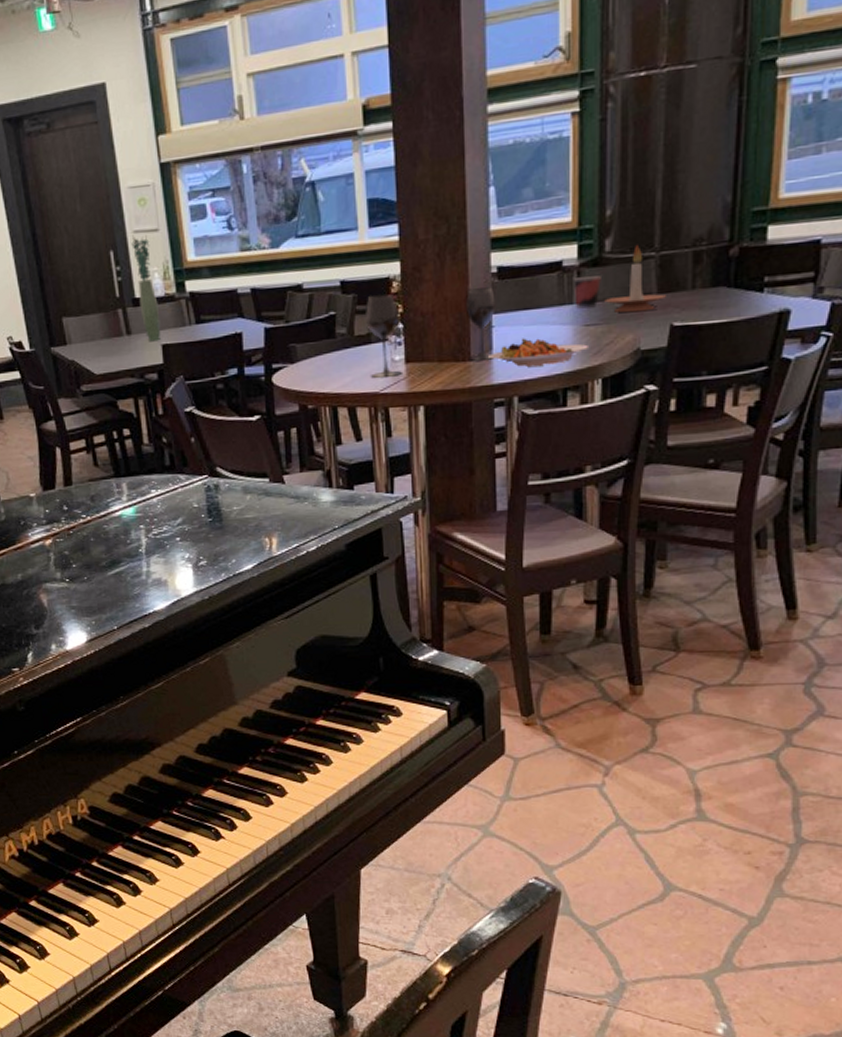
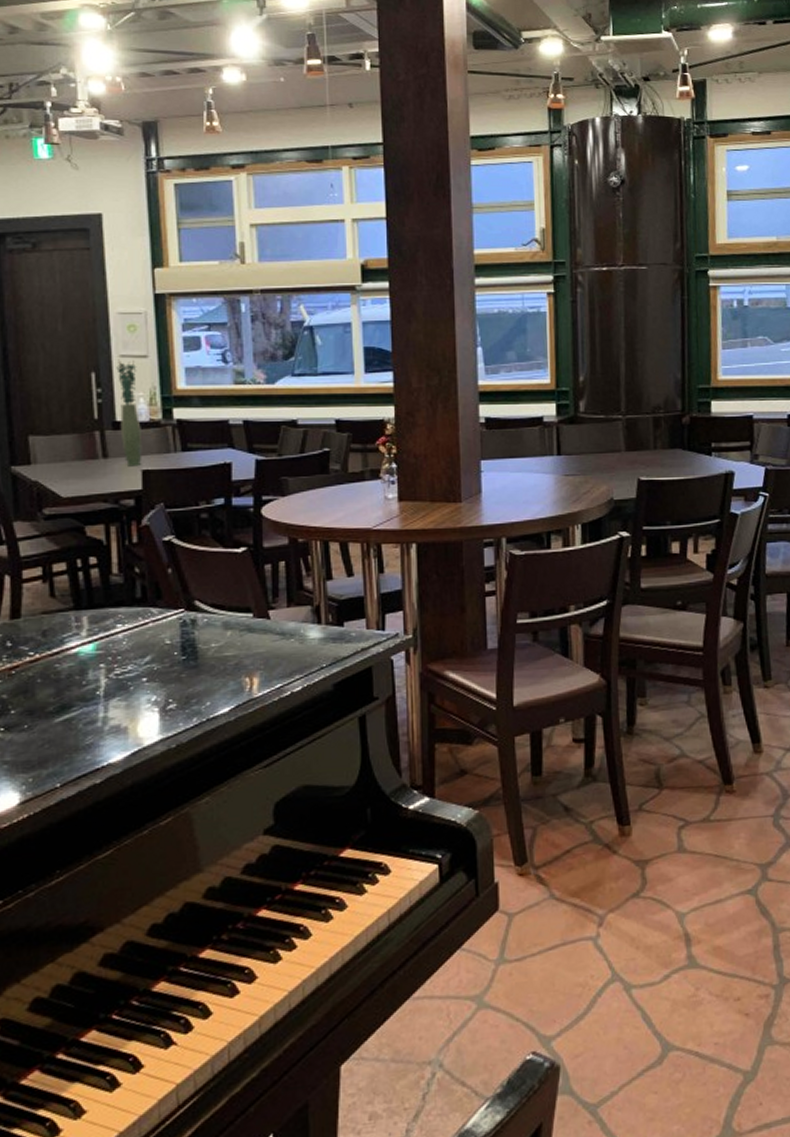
wineglass: present [365,293,402,378] -> none [359,434,395,514]
wine glass: present [465,287,496,361] -> none [456,435,484,502]
salad: present [487,338,590,368] -> none [476,483,570,511]
cup: present [572,276,601,310] -> none [552,432,577,461]
candle holder: present [605,244,666,313] -> none [581,407,633,466]

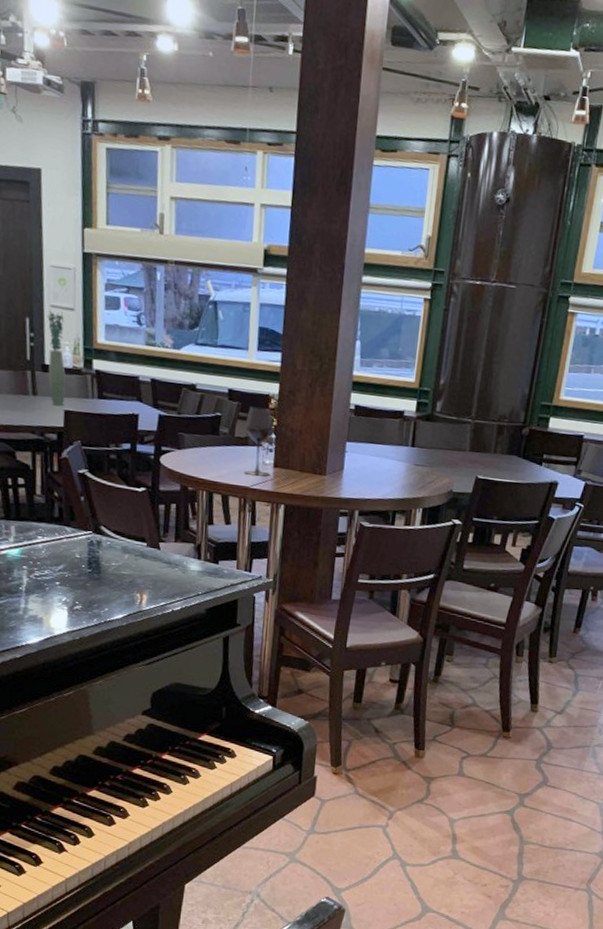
wineglass: none [359,434,395,514] -> present [244,407,274,477]

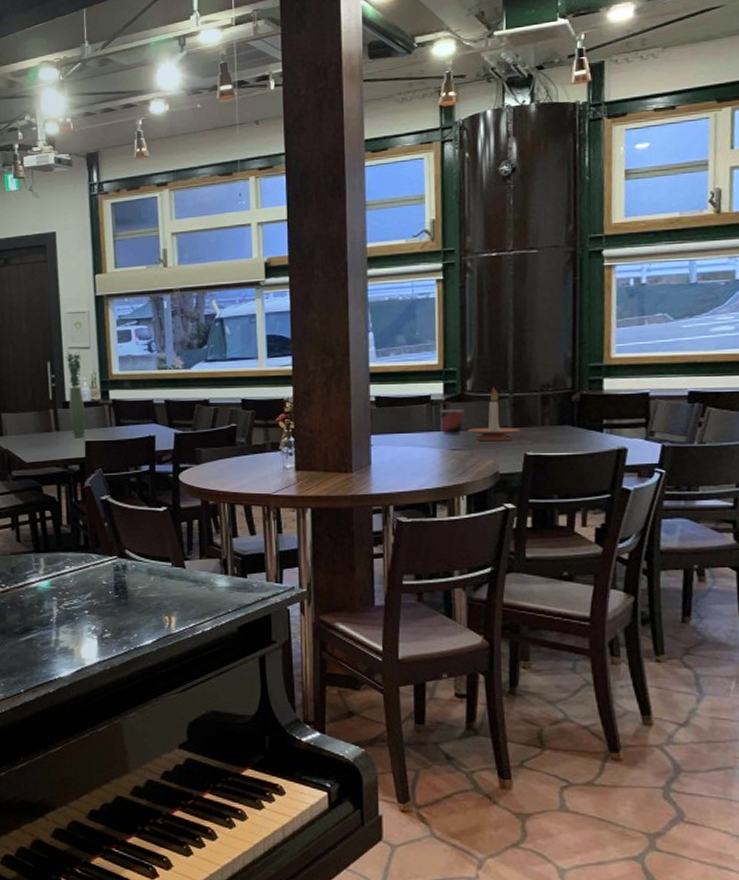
wineglass: present [244,407,274,477] -> none [261,412,292,481]
cup: none [409,426,431,454] -> present [439,409,464,437]
candle holder: none [431,410,475,463] -> present [467,386,520,442]

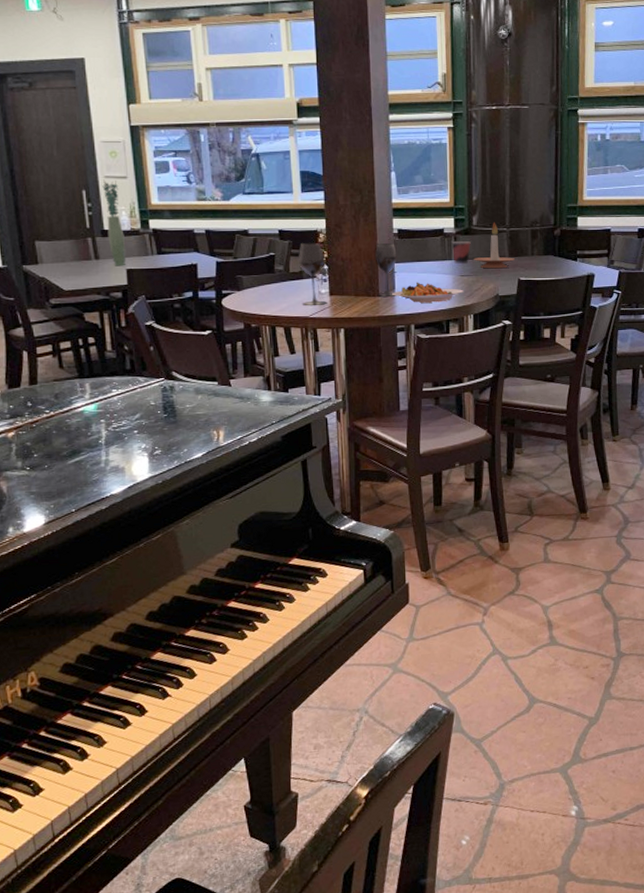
wineglass: none [261,412,292,481] -> present [298,242,327,305]
wine glass: none [348,413,374,473] -> present [374,243,397,297]
salad: none [366,456,455,482] -> present [391,282,464,304]

